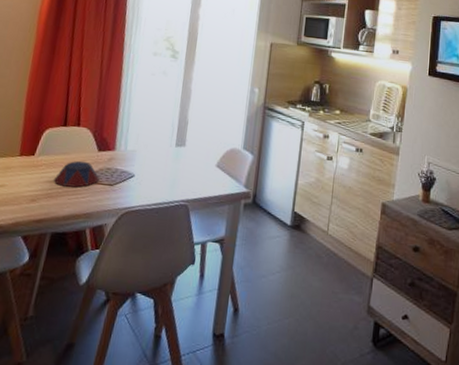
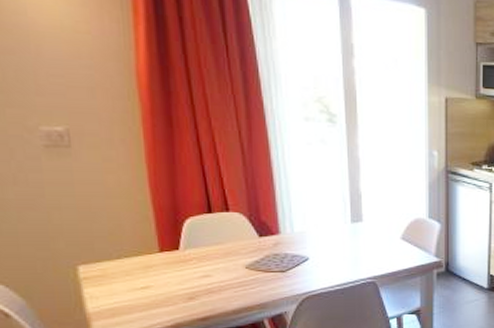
bowl: present [53,160,100,188] -> none [210,249,268,279]

